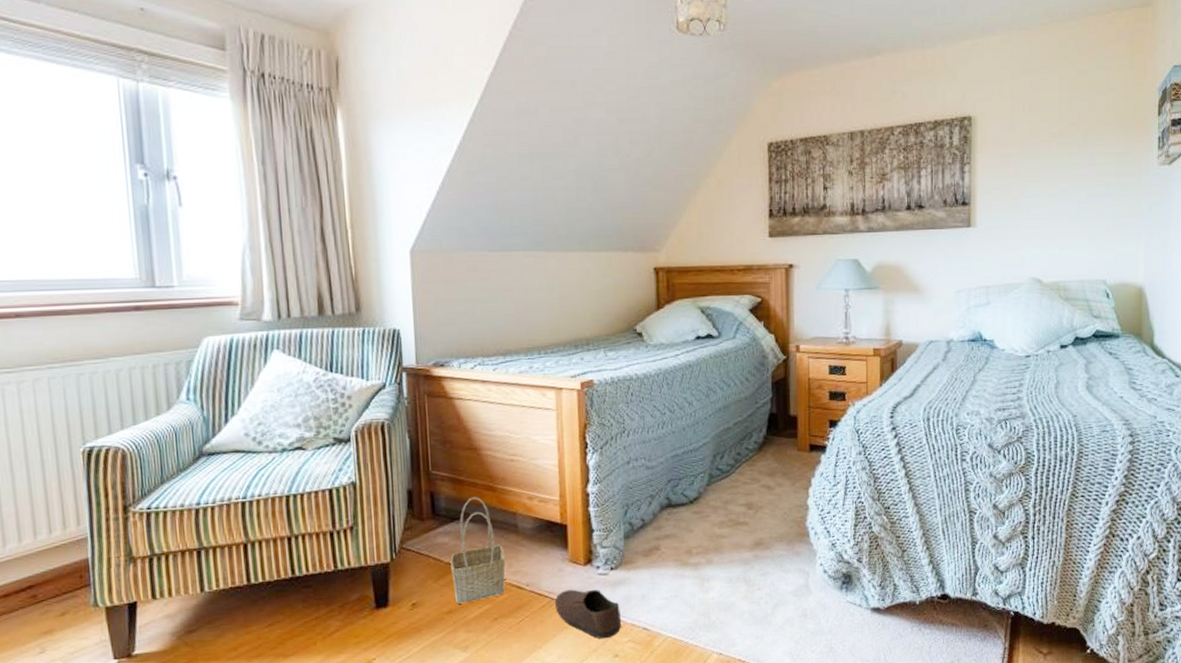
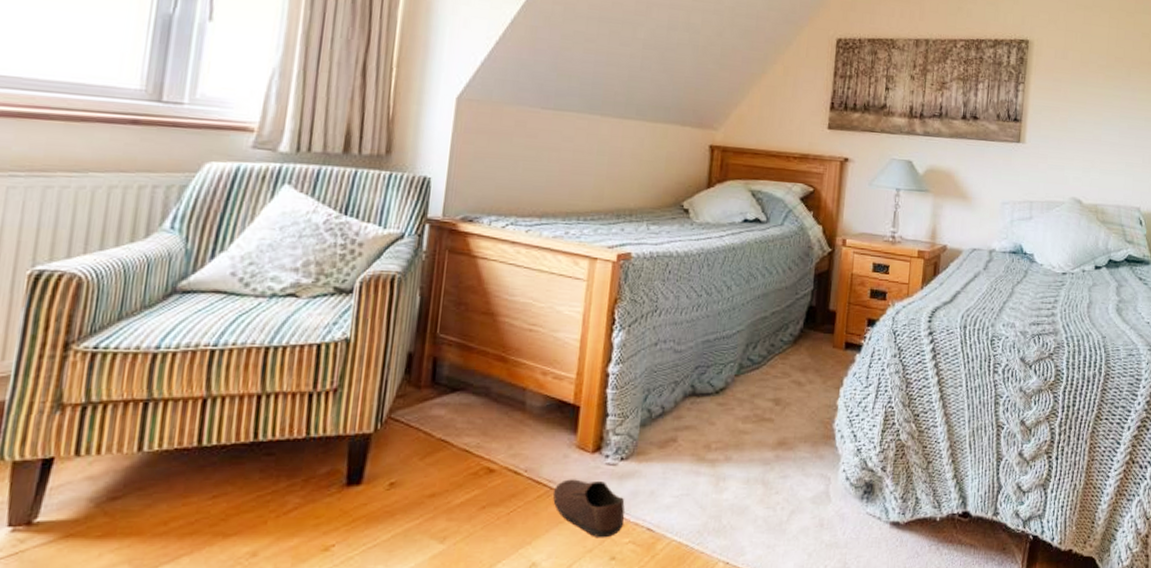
basket: present [450,497,506,604] -> none [440,367,506,487]

